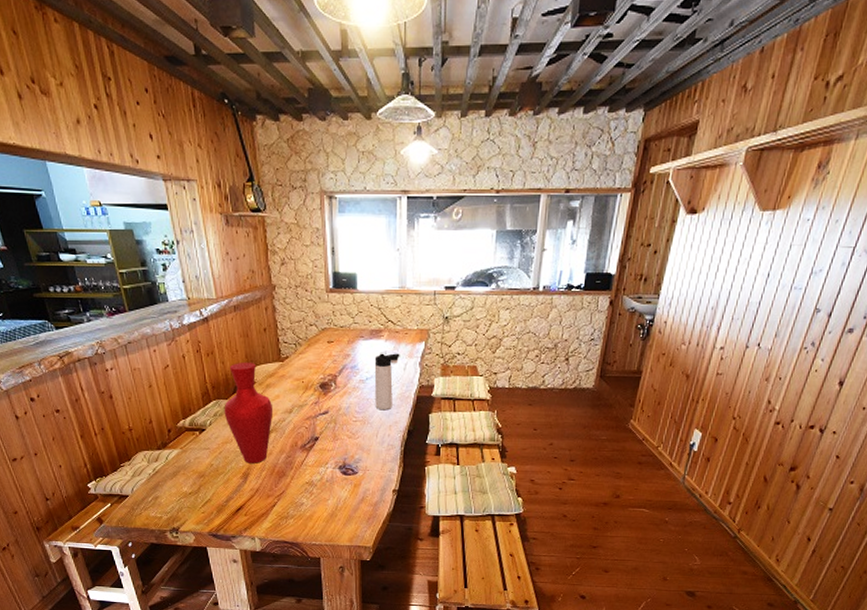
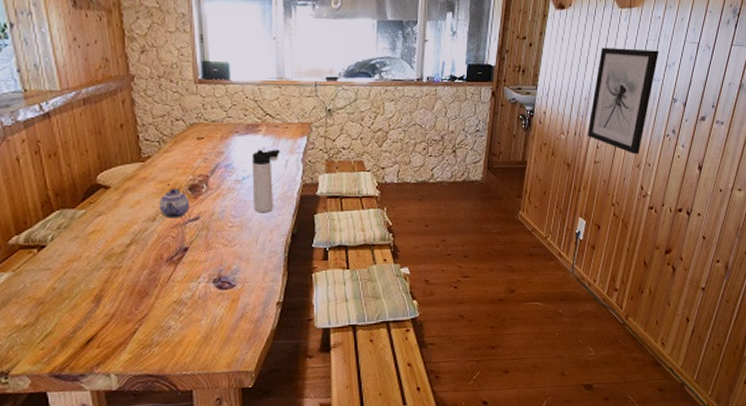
vase: present [224,362,274,464] -> none [70,163,133,284]
teapot: none [294,385,321,412] -> present [158,188,190,219]
wall art: none [711,254,805,368] -> present [587,47,659,155]

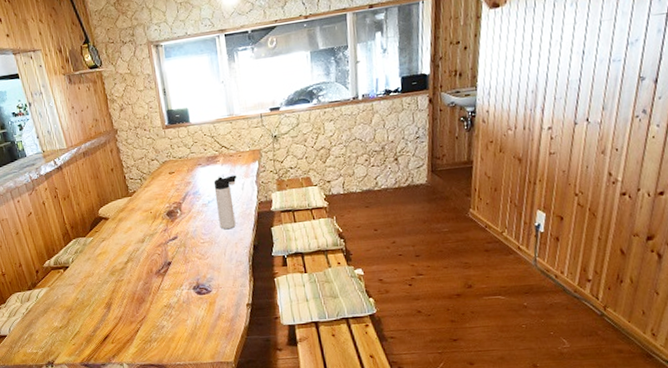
teapot: present [158,188,190,219] -> none [145,215,169,240]
wall art: present [587,47,659,155] -> none [538,29,617,141]

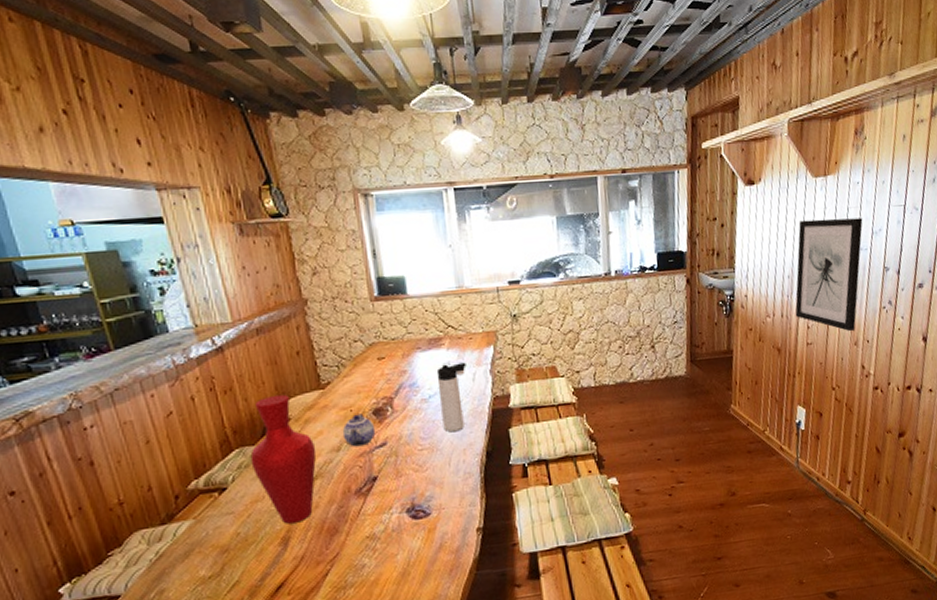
vase: none [83,200,128,294] -> present [250,394,316,524]
teapot: none [145,215,169,240] -> present [342,413,376,447]
wall art: none [538,29,617,141] -> present [795,218,863,332]

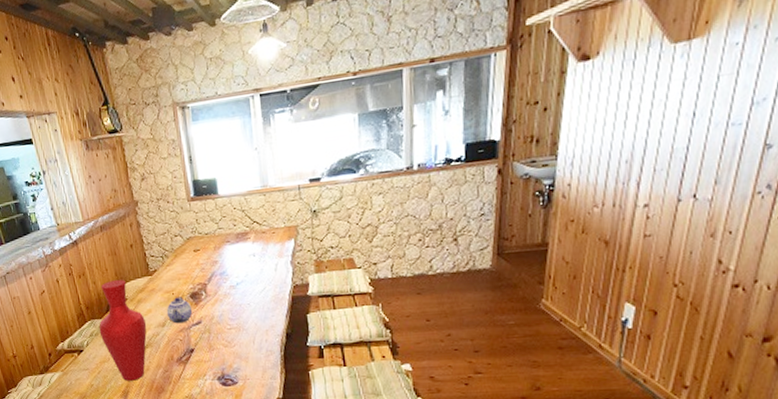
thermos bottle: present [436,362,466,433] -> none [243,254,269,315]
wall art: present [795,218,863,332] -> none [631,86,739,222]

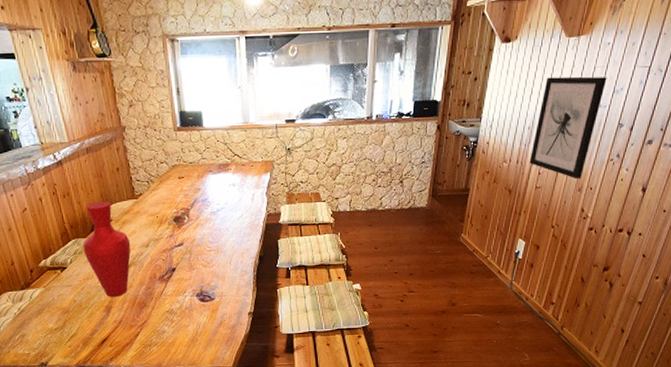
teapot: present [166,296,193,324] -> none [150,220,176,245]
wall art: none [631,86,739,222] -> present [529,76,607,180]

